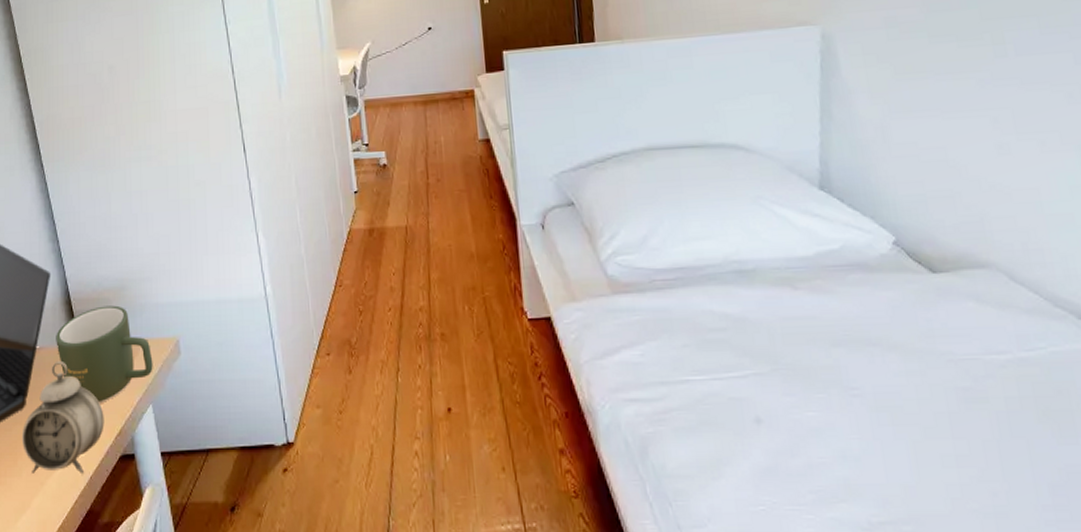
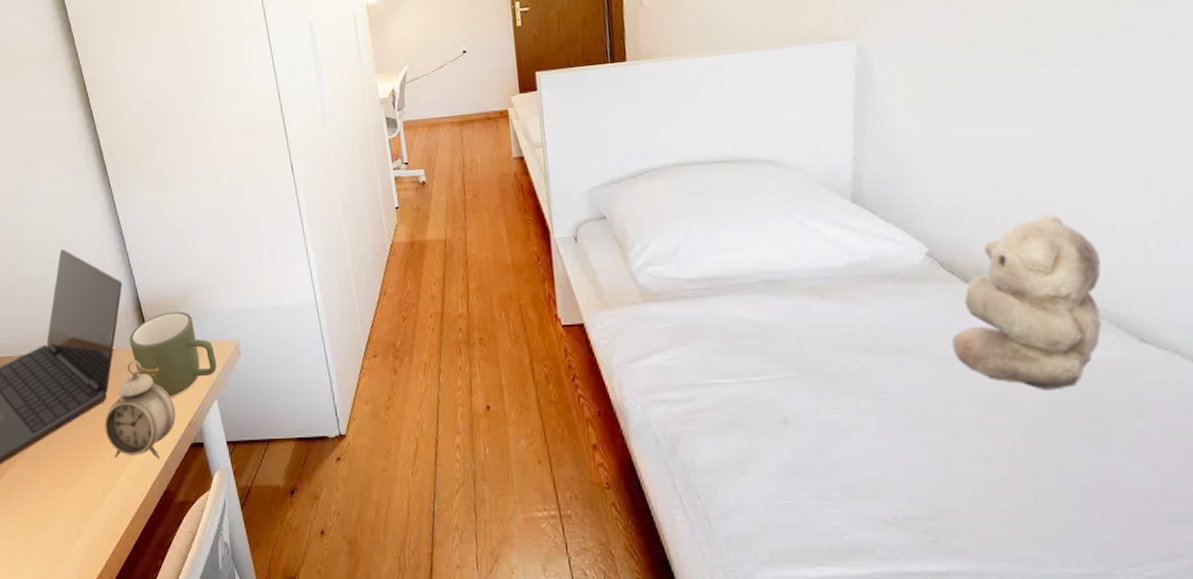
teddy bear: none [920,204,1064,384] -> present [951,215,1102,390]

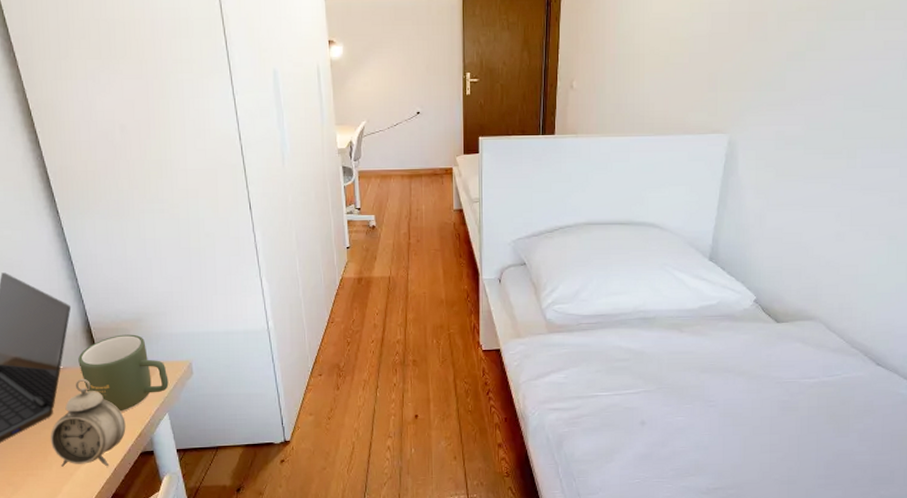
teddy bear: present [951,215,1102,390] -> none [761,276,862,398]

